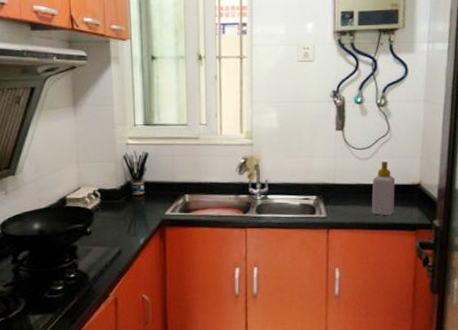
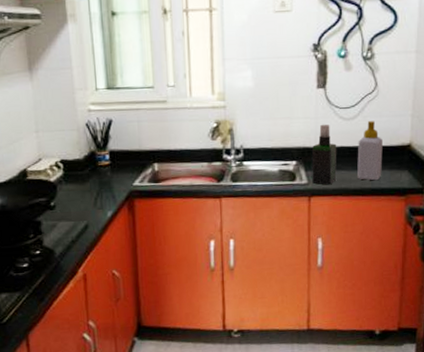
spray bottle: none [330,163,354,219] -> present [312,124,337,185]

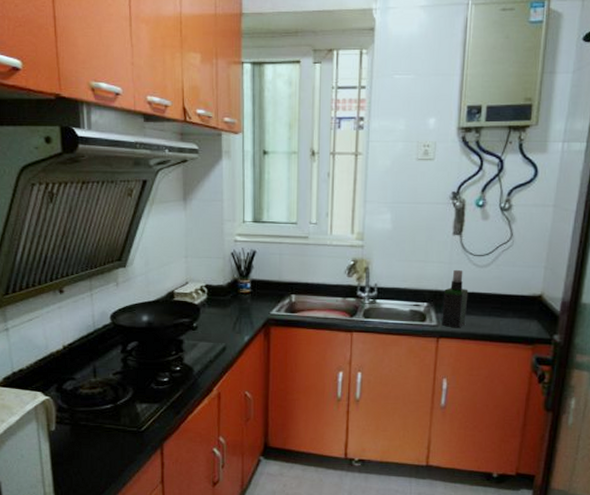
soap bottle: present [357,121,383,181] -> none [487,270,514,328]

